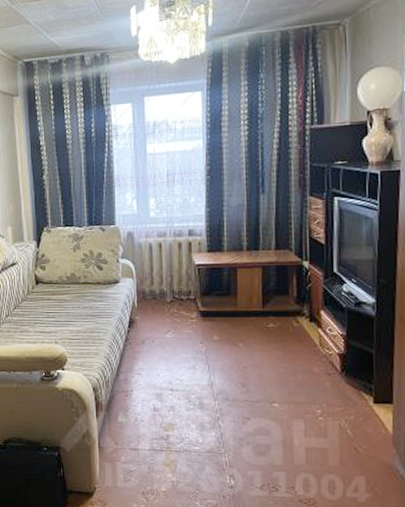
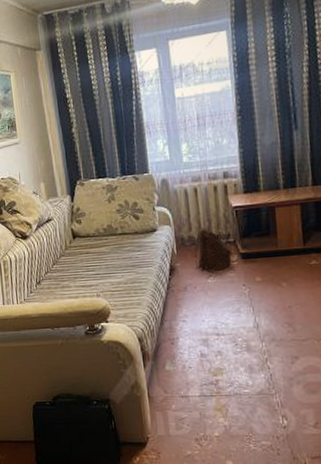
backpack: none [154,283,191,328] -> present [194,227,232,272]

